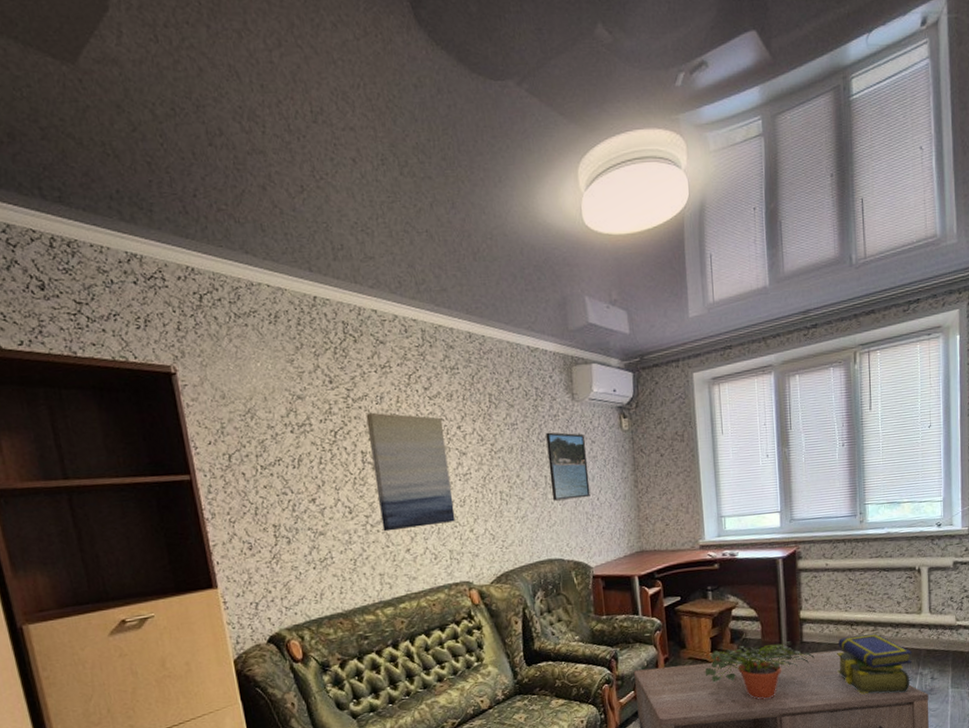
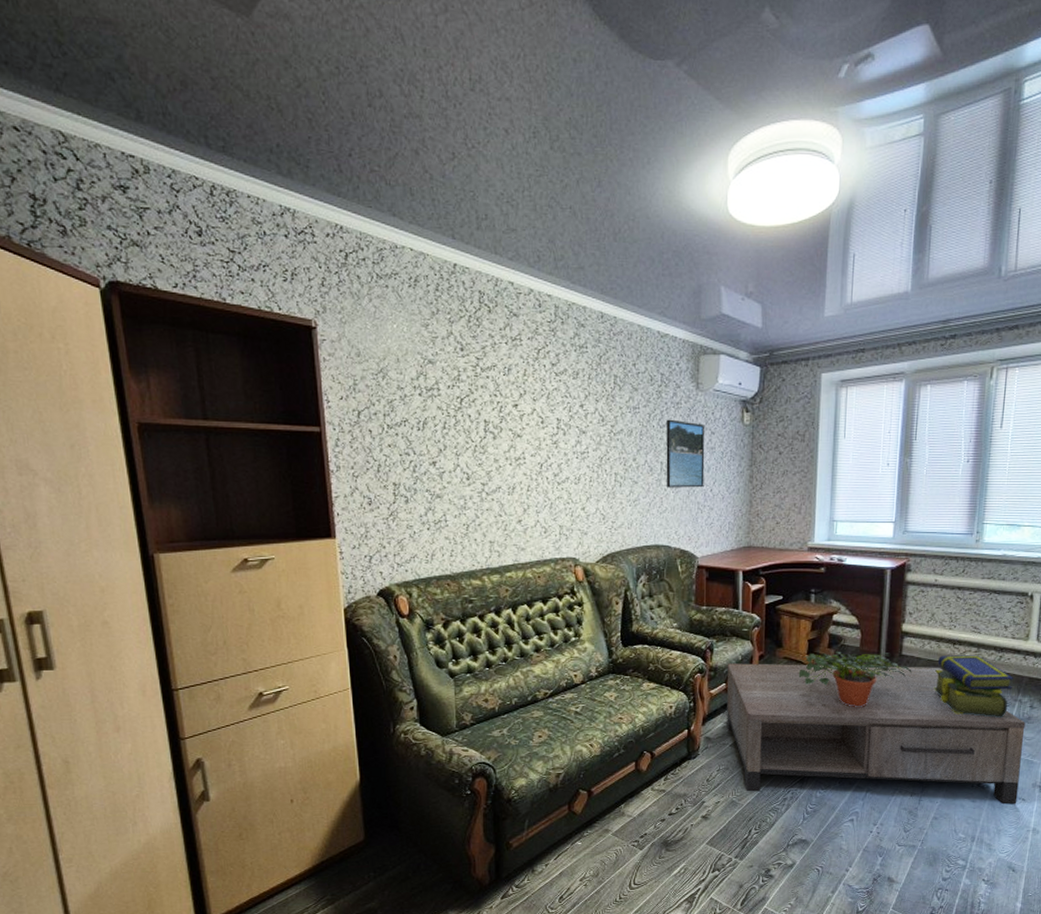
wall art: present [366,412,456,532] -> none [492,383,568,501]

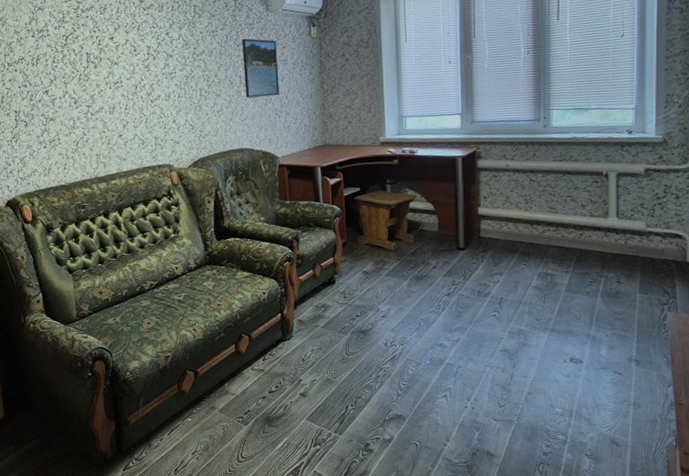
coffee table: present [726,663,1026,804] -> none [313,247,614,379]
potted plant: present [798,651,912,707] -> none [381,235,492,288]
stack of books: present [933,655,1014,718] -> none [514,234,597,294]

